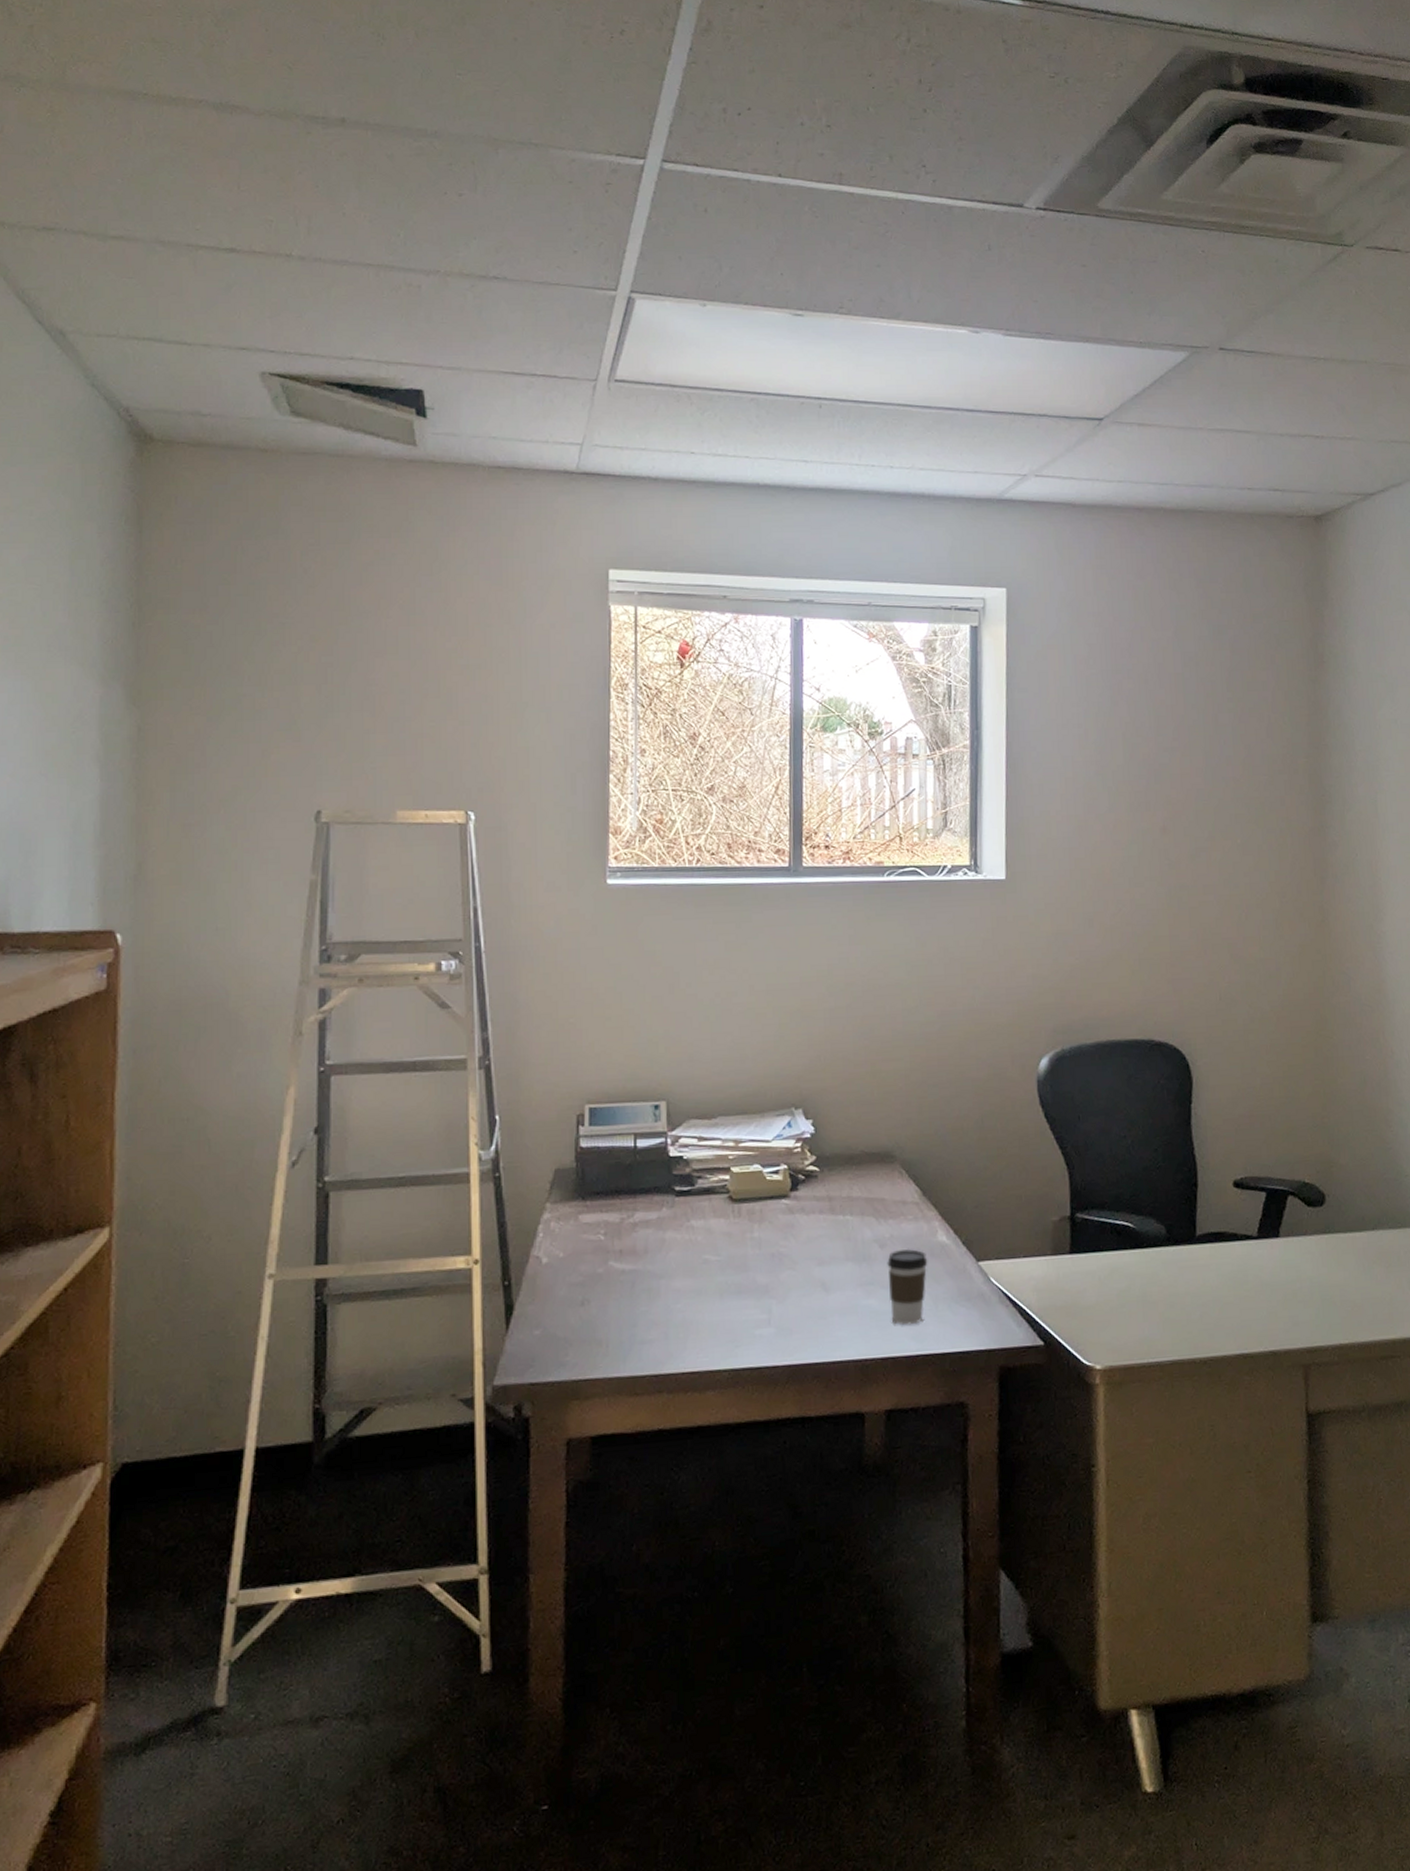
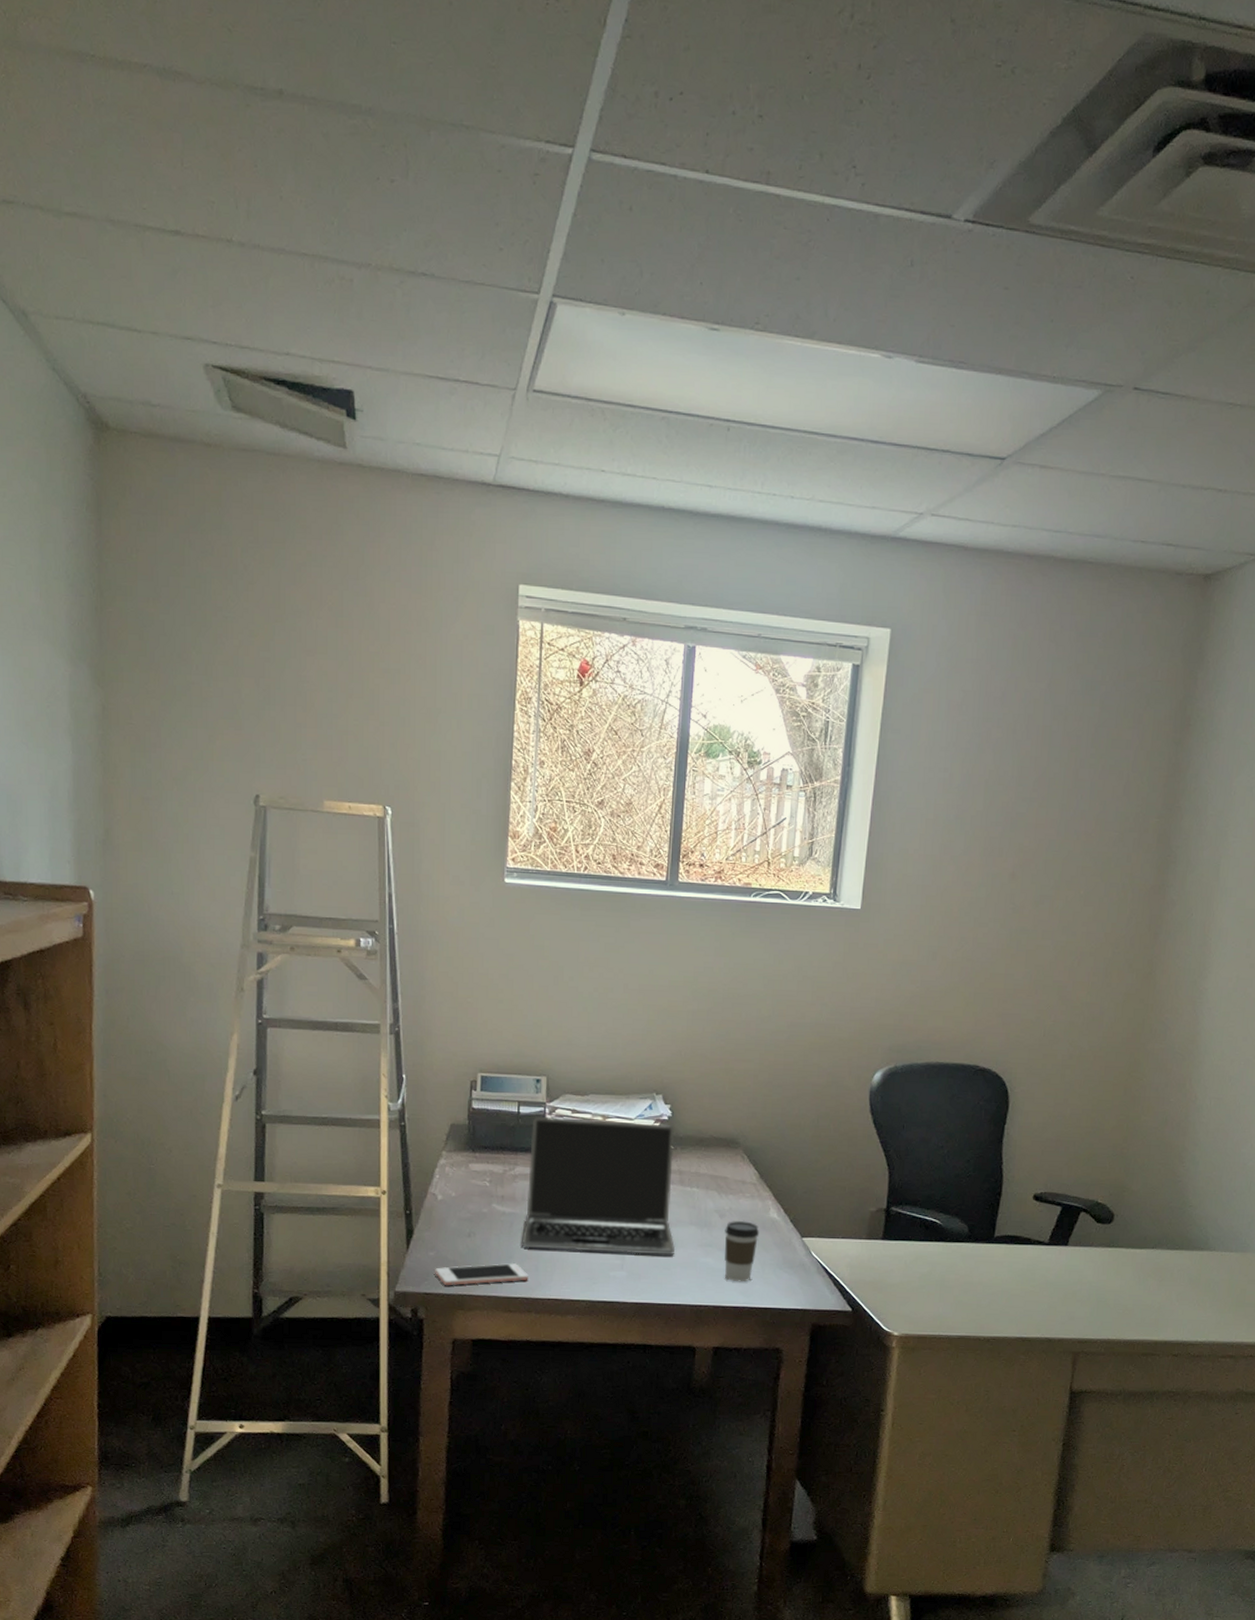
cell phone: none [542,1333,657,1372] -> present [435,1263,528,1286]
laptop: none [647,1144,830,1311] -> present [522,1117,675,1256]

